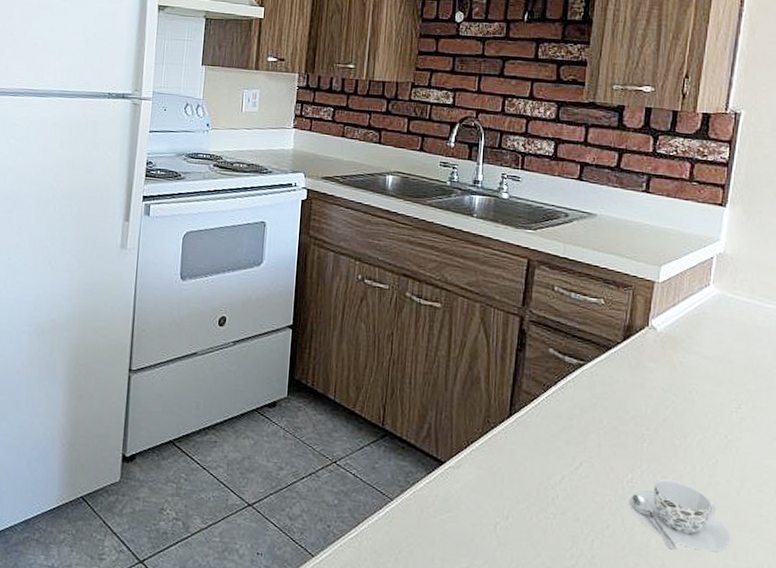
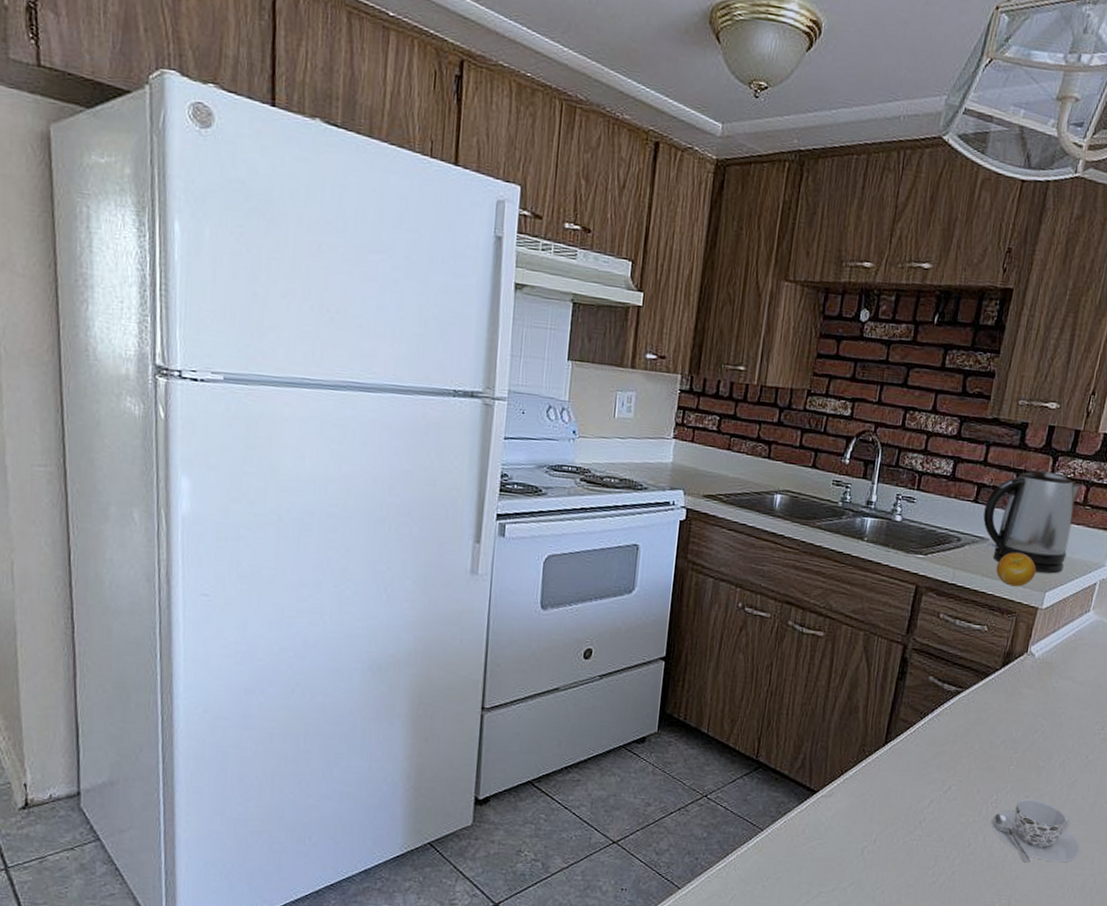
kettle: none [589,149,684,248] -> present [983,470,1080,574]
fruit: none [607,227,649,261] -> present [996,552,1037,587]

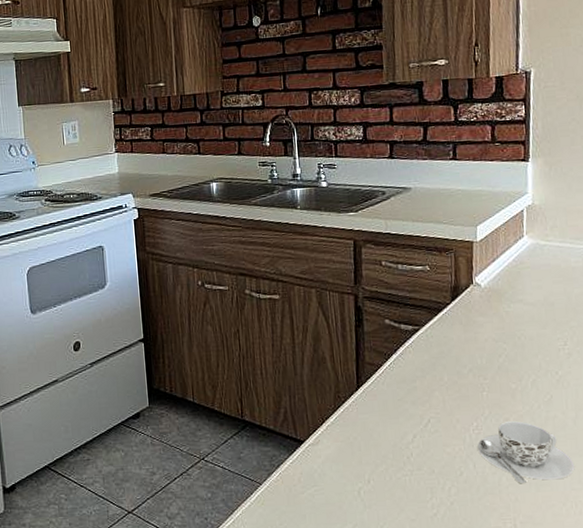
kettle: present [983,470,1080,574] -> none [400,119,488,210]
fruit: present [996,552,1037,587] -> none [424,195,463,226]

